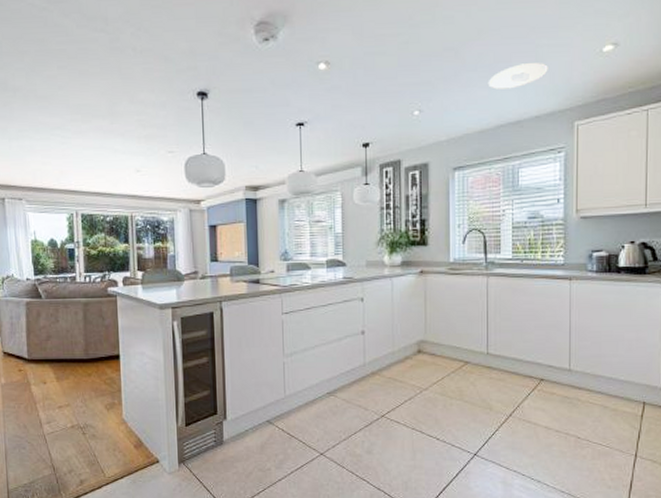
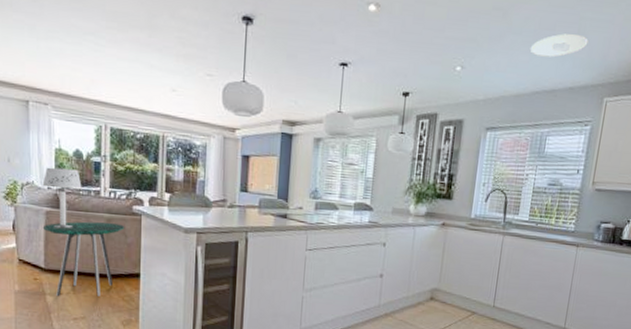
table lamp: none [21,258,58,318] -> present [42,167,82,229]
side table: none [24,307,102,386] -> present [42,221,125,297]

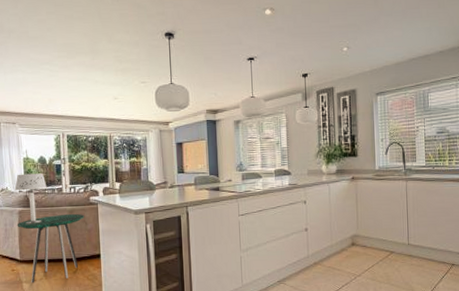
recessed light: present [529,33,589,58] -> none [401,8,448,30]

